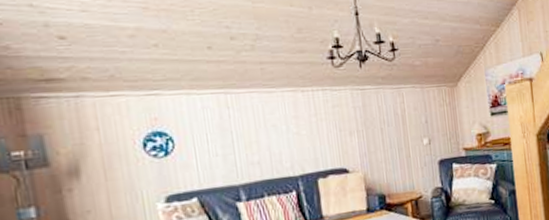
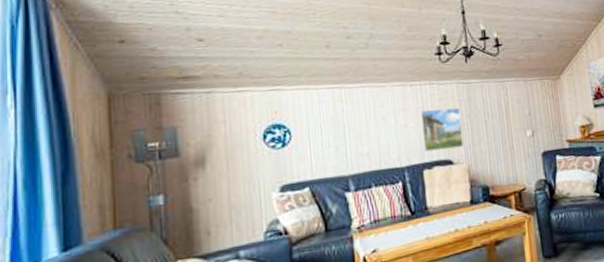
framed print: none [313,115,359,160] -> present [420,108,464,152]

